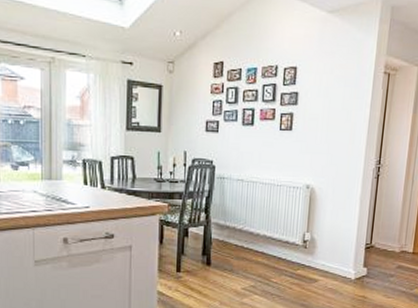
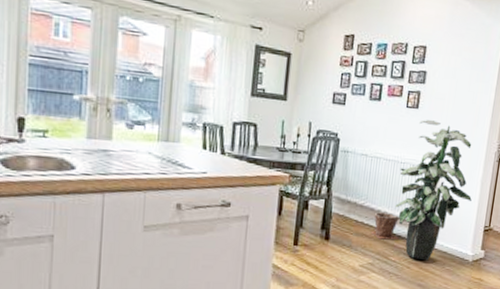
plant pot: none [251,234,280,262] -> present [370,211,399,240]
indoor plant: none [274,141,351,281] -> present [395,120,472,261]

